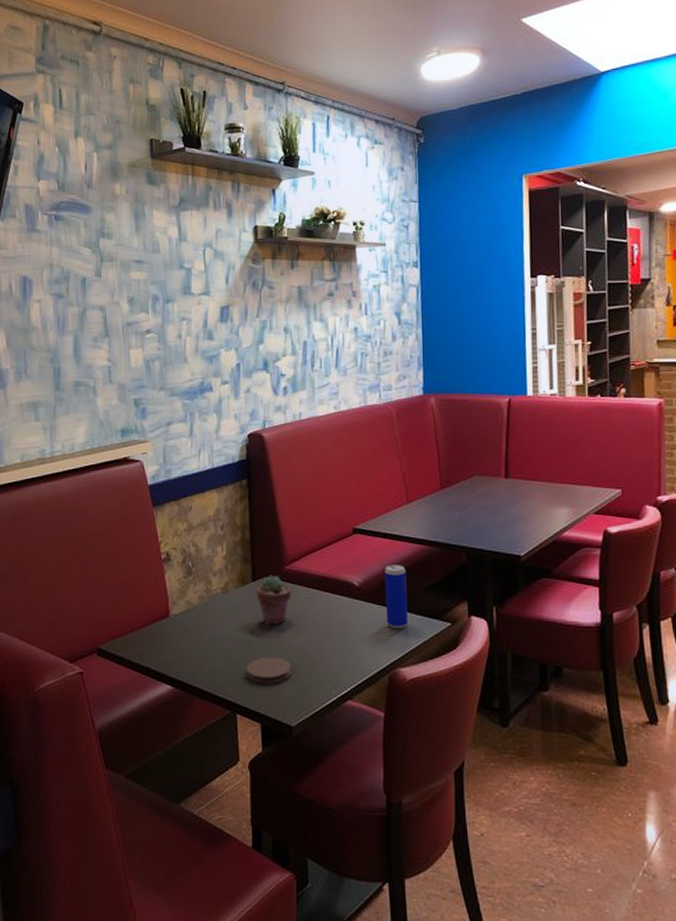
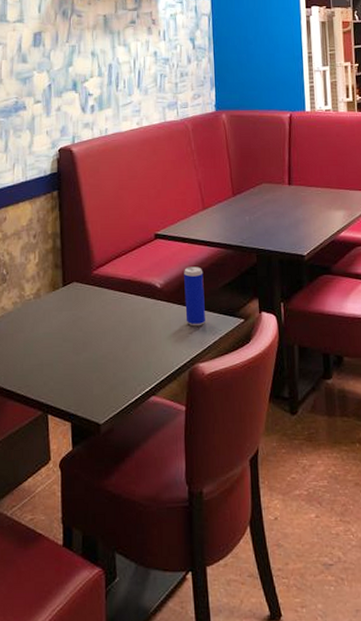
coaster: present [246,657,291,684] -> none [57,357,99,384]
potted succulent: present [256,574,291,624] -> none [66,279,99,327]

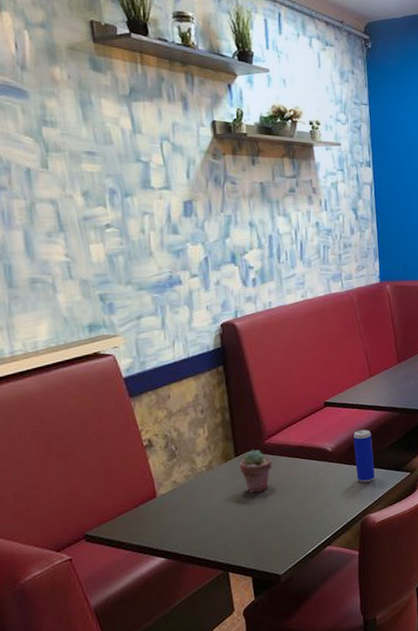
potted succulent: none [66,279,99,327] -> present [239,449,272,493]

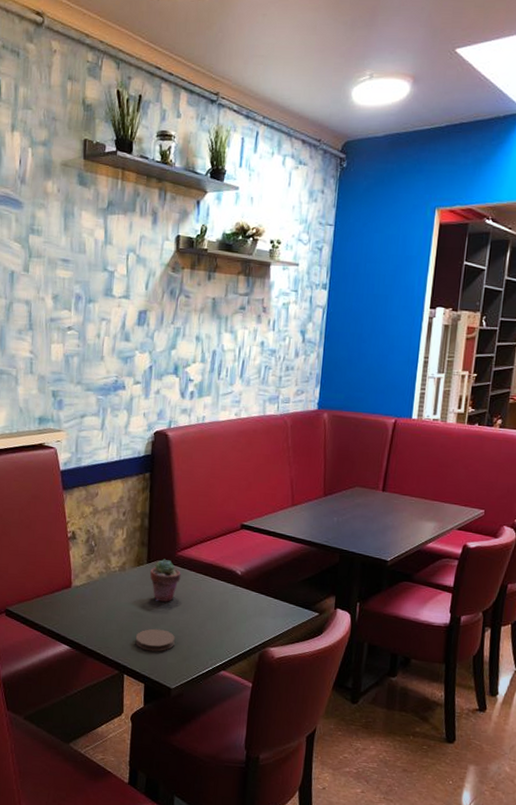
coaster: none [235,519,276,544] -> present [135,628,175,652]
beverage can: present [353,429,375,483] -> none [262,559,285,615]

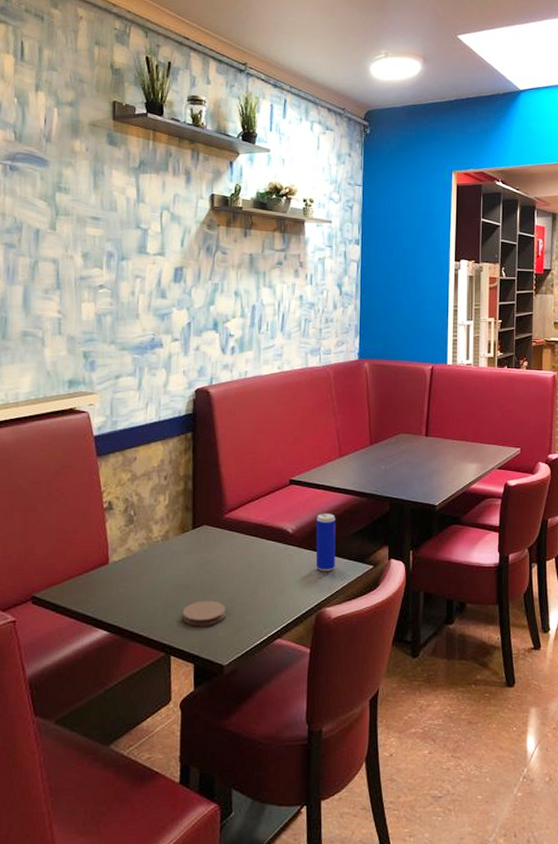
potted succulent: present [149,558,181,602] -> none [195,523,229,570]
beverage can: none [262,559,285,615] -> present [315,513,336,572]

